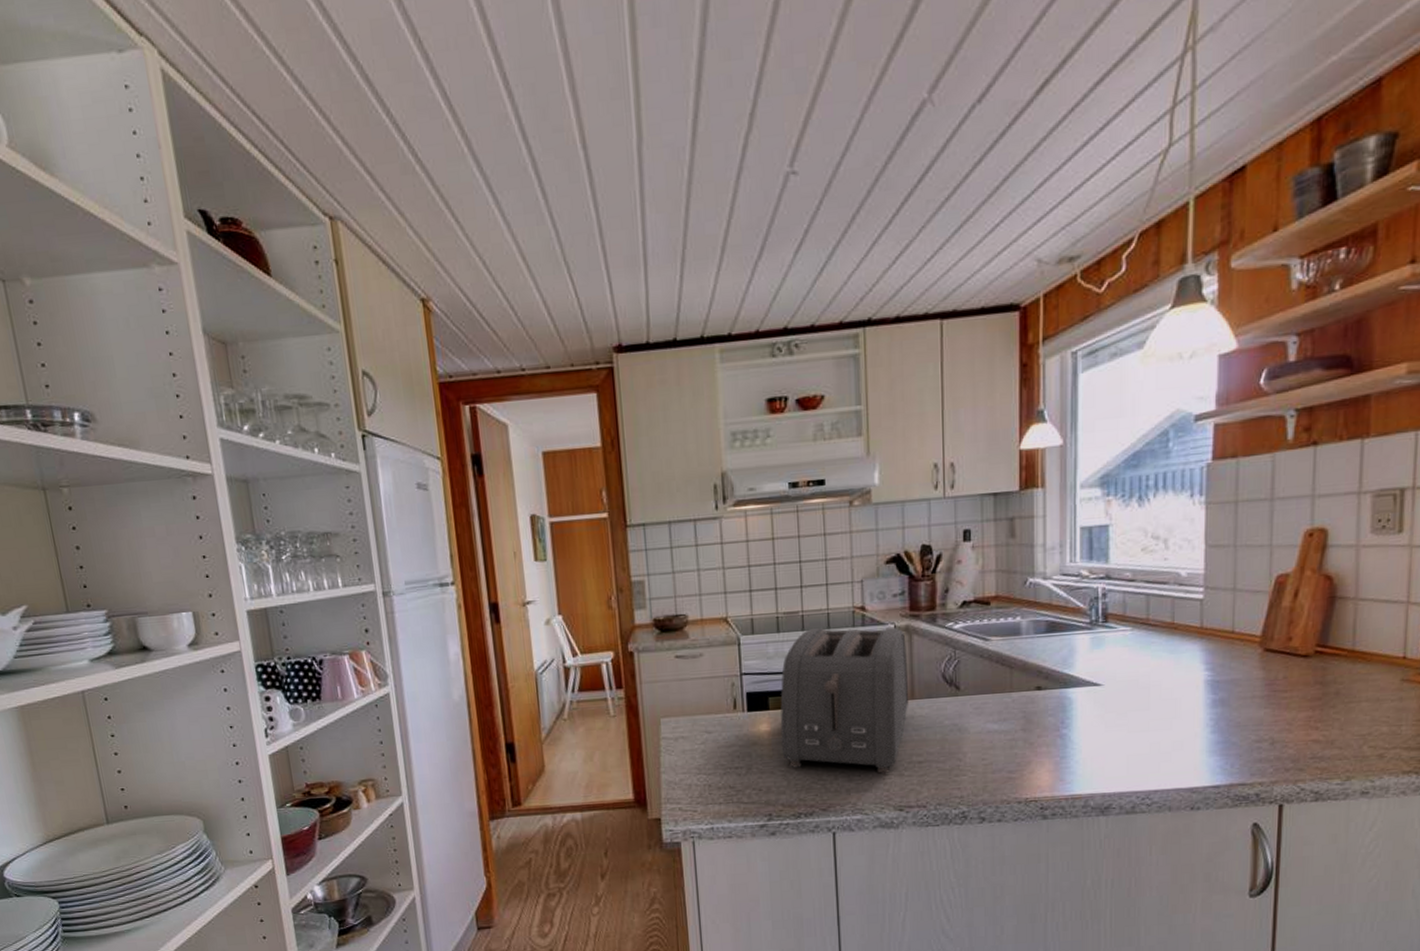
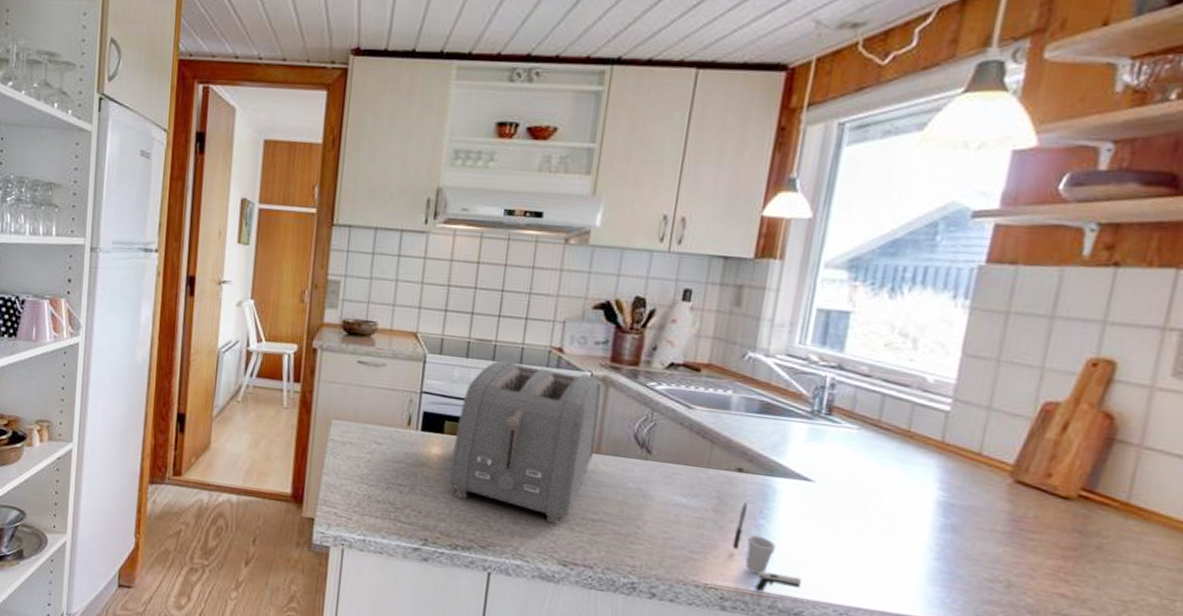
cup: none [1043,716,1107,795] -> present [732,502,803,592]

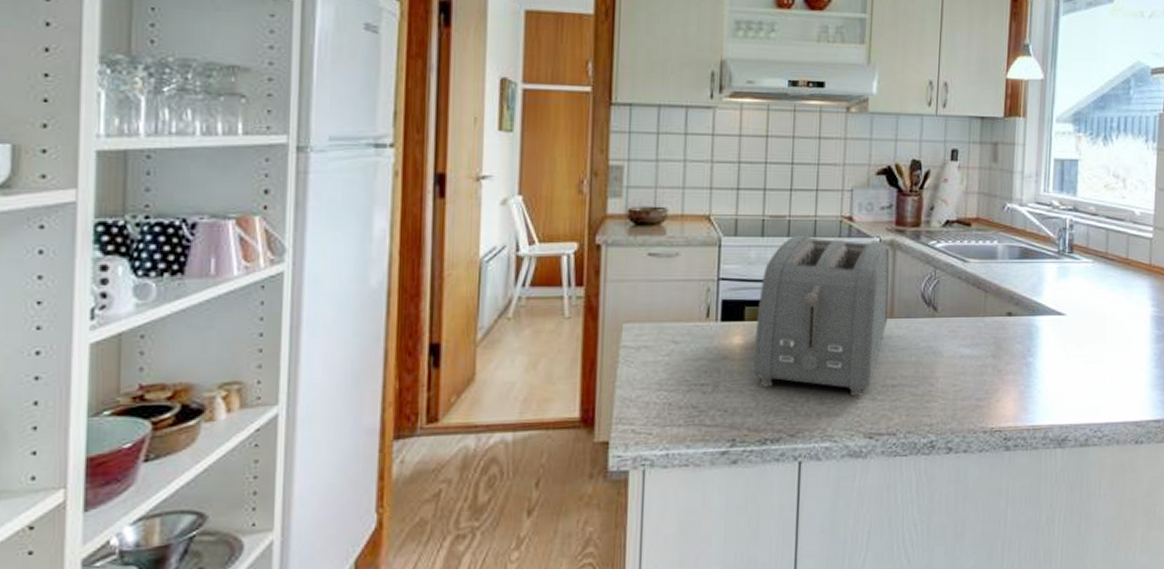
cup: present [732,502,803,592] -> none [1009,344,1065,426]

